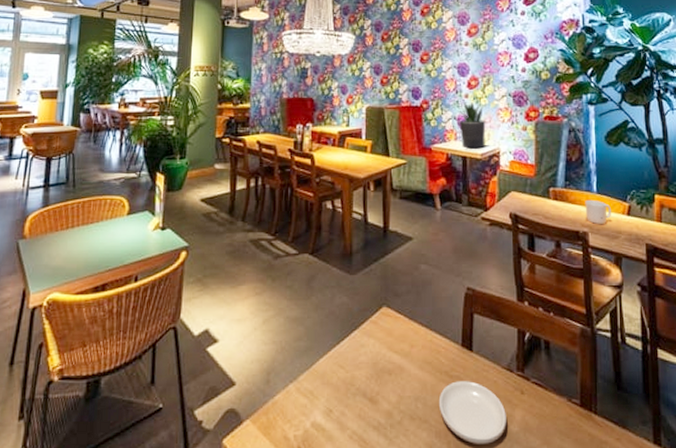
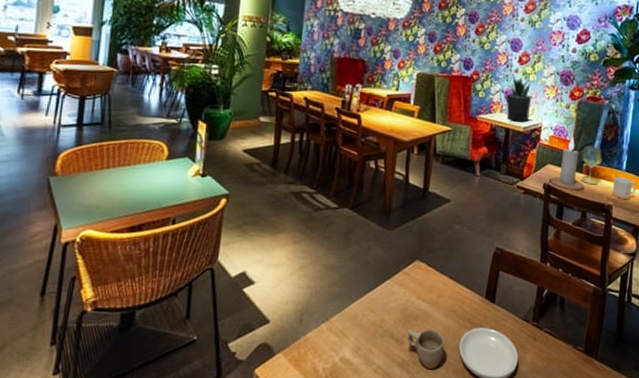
cup: none [381,386,423,432] -> present [407,329,445,369]
candle: none [516,159,554,218] -> present [549,136,585,191]
wine glass: none [546,168,570,211] -> present [581,146,603,185]

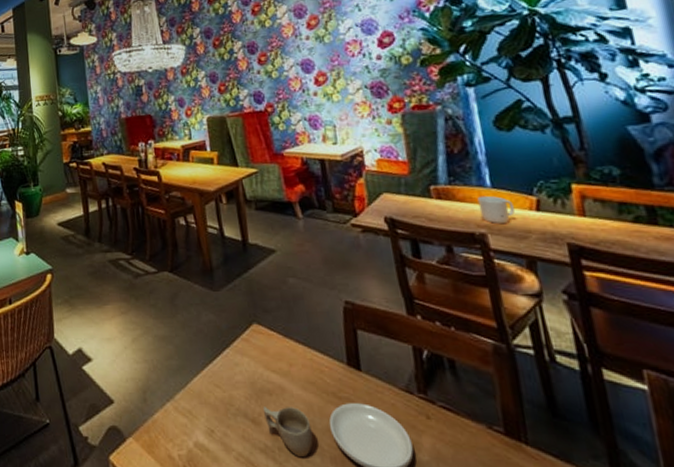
planter: present [506,74,532,122] -> none [310,98,344,151]
candle: present [549,136,585,191] -> none [391,155,440,221]
wine glass: present [581,146,603,185] -> none [424,163,456,211]

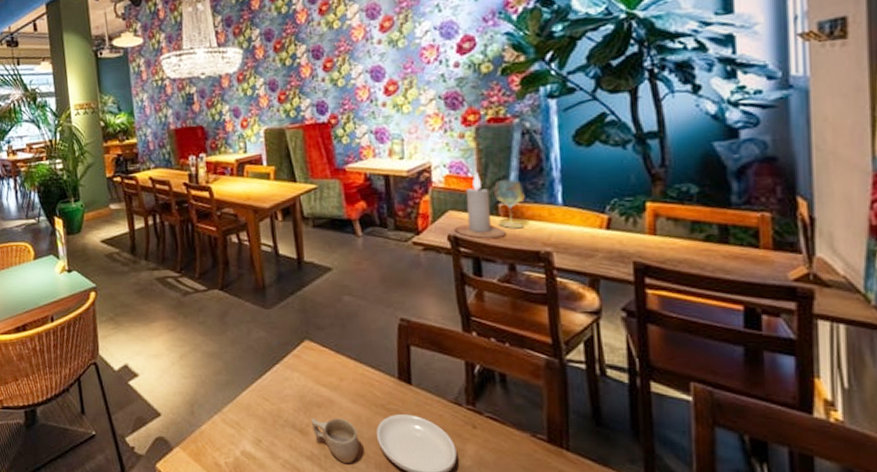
candle: none [391,155,440,221] -> present [455,171,506,239]
wine glass: none [424,163,456,211] -> present [493,179,525,229]
mug: present [477,195,515,225] -> none [546,213,584,243]

